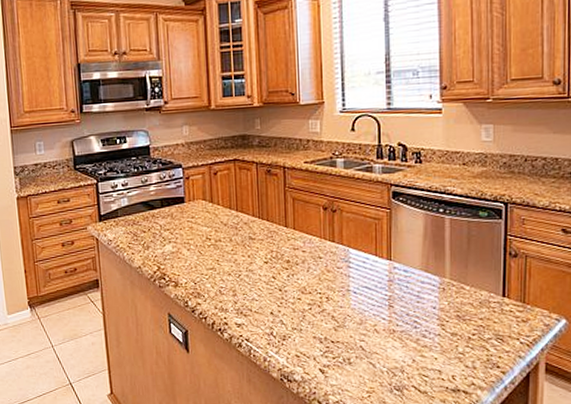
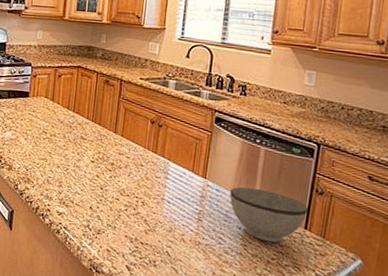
bowl: none [419,262,503,317] -> present [229,187,308,243]

